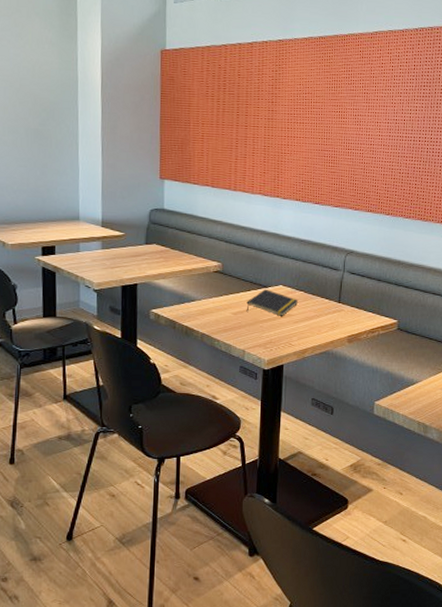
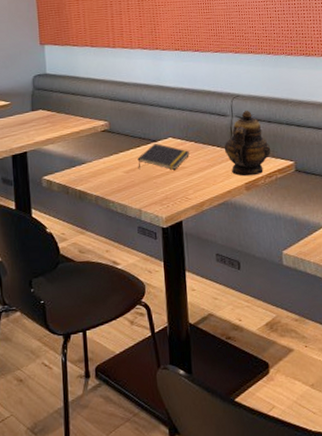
teapot: none [332,267,377,330] -> present [224,111,271,177]

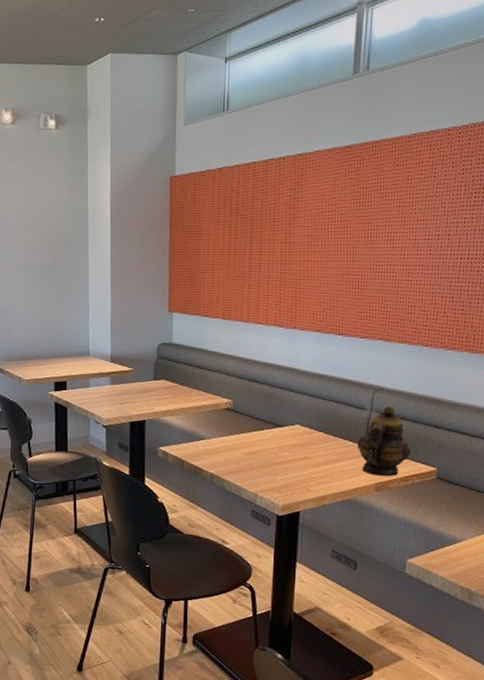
notepad: present [137,143,190,170] -> none [259,429,318,459]

